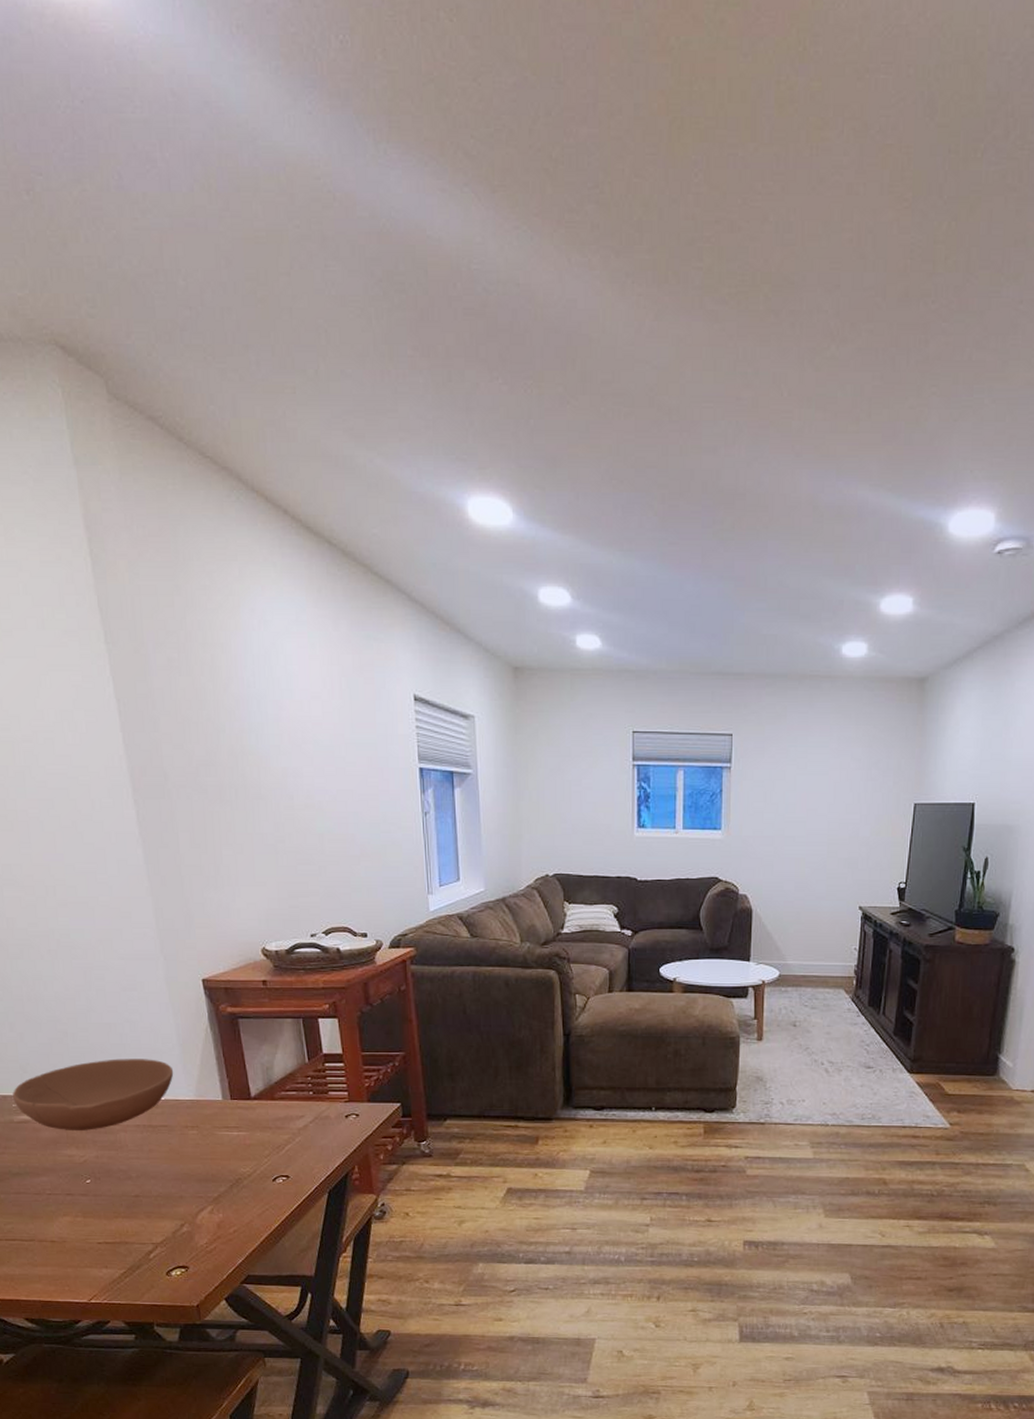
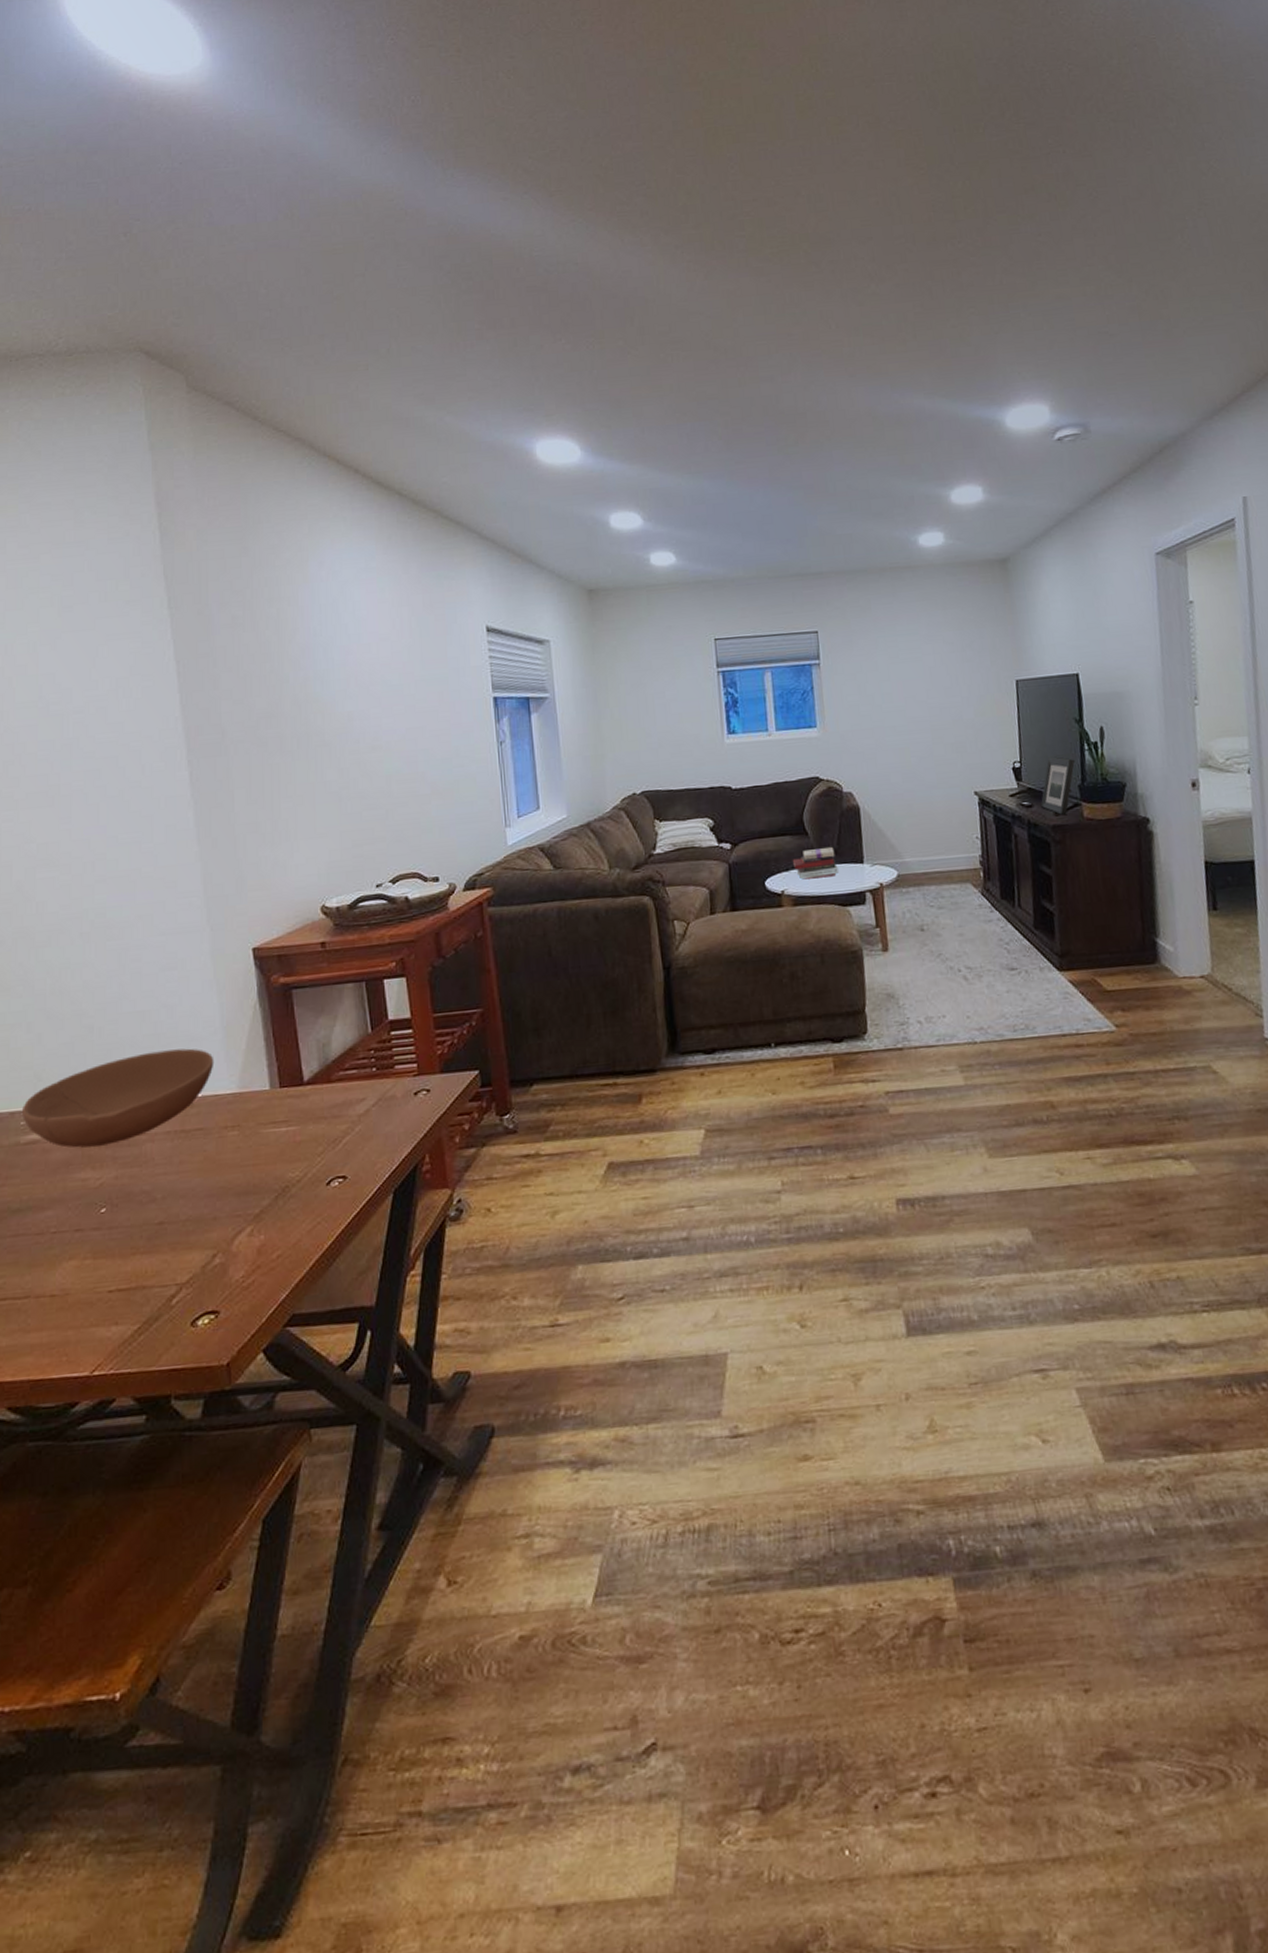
books: none [686,943,726,970] -> present [792,846,838,880]
picture frame: none [917,881,956,937] -> present [1040,757,1075,816]

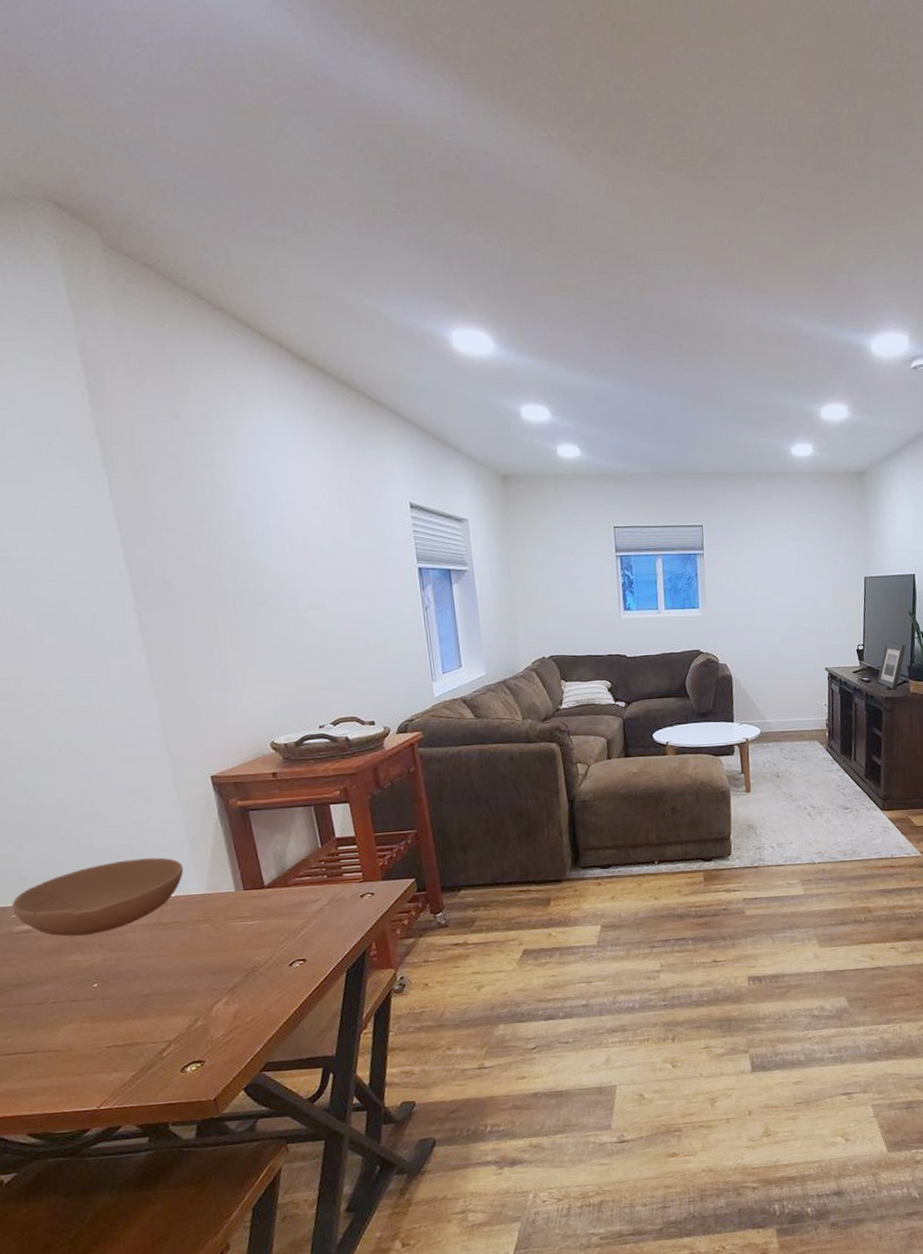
books: present [792,846,838,880] -> none [675,707,713,734]

